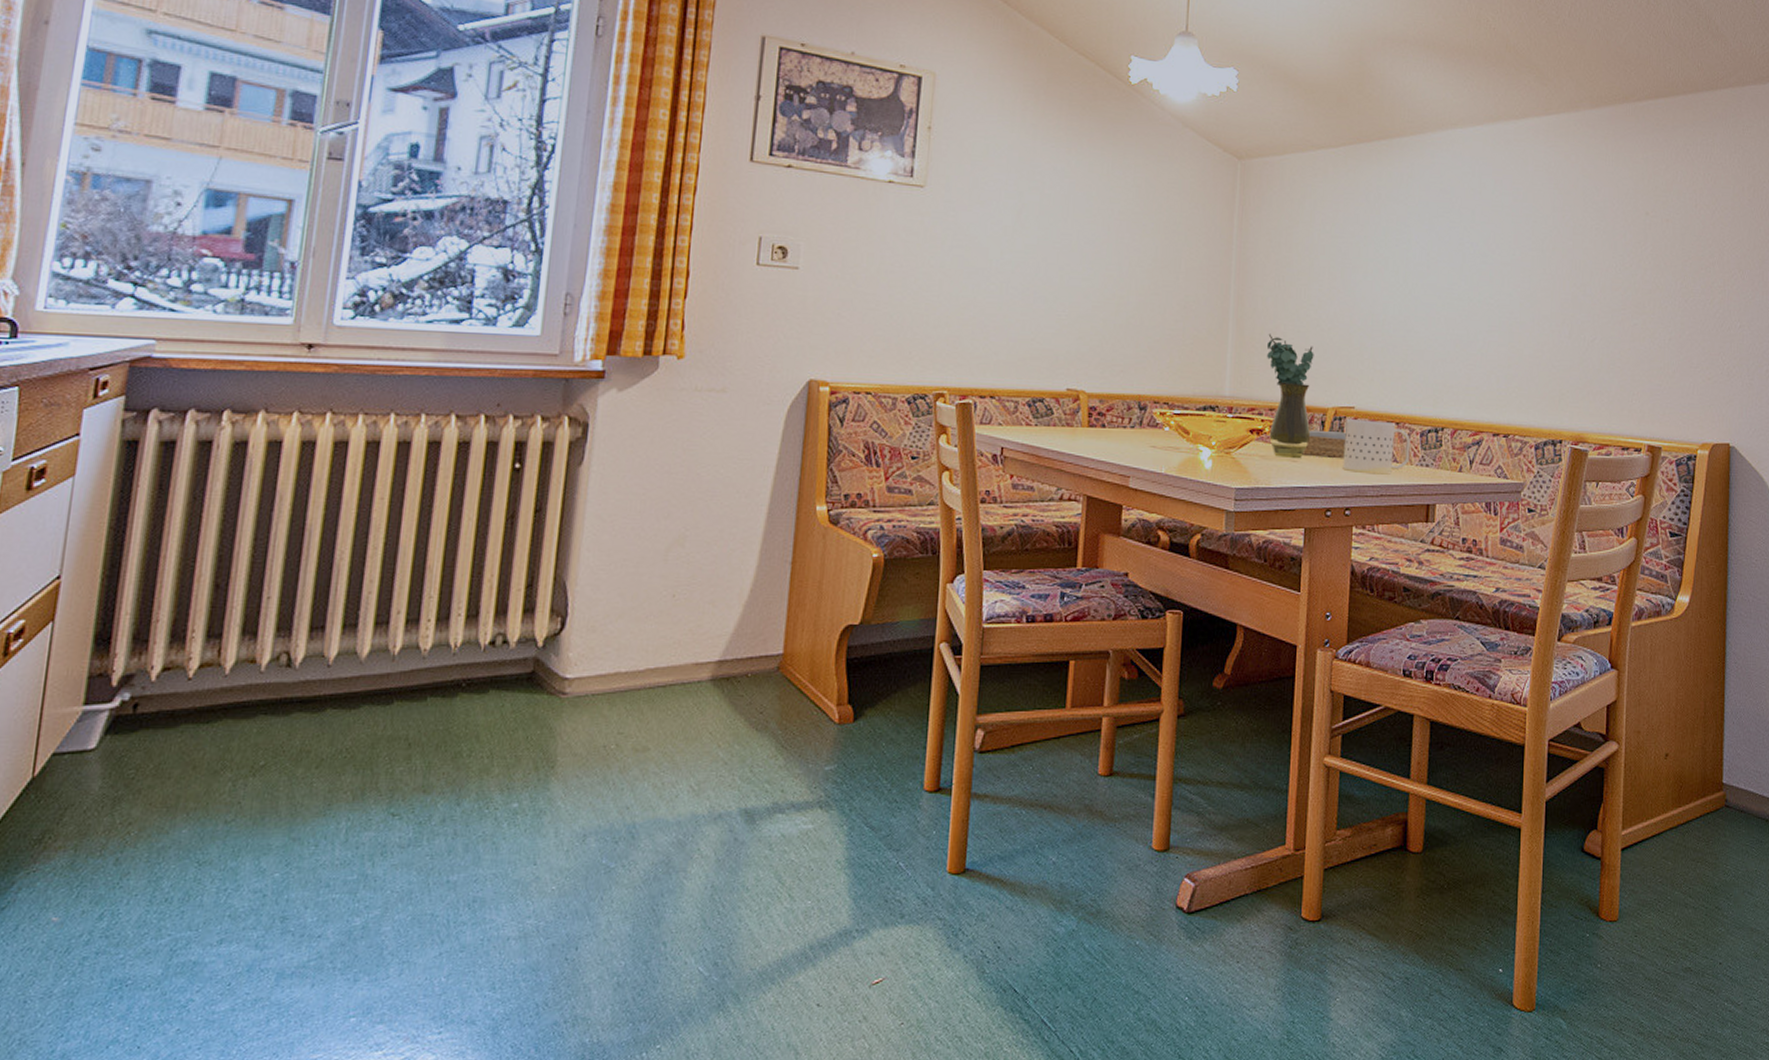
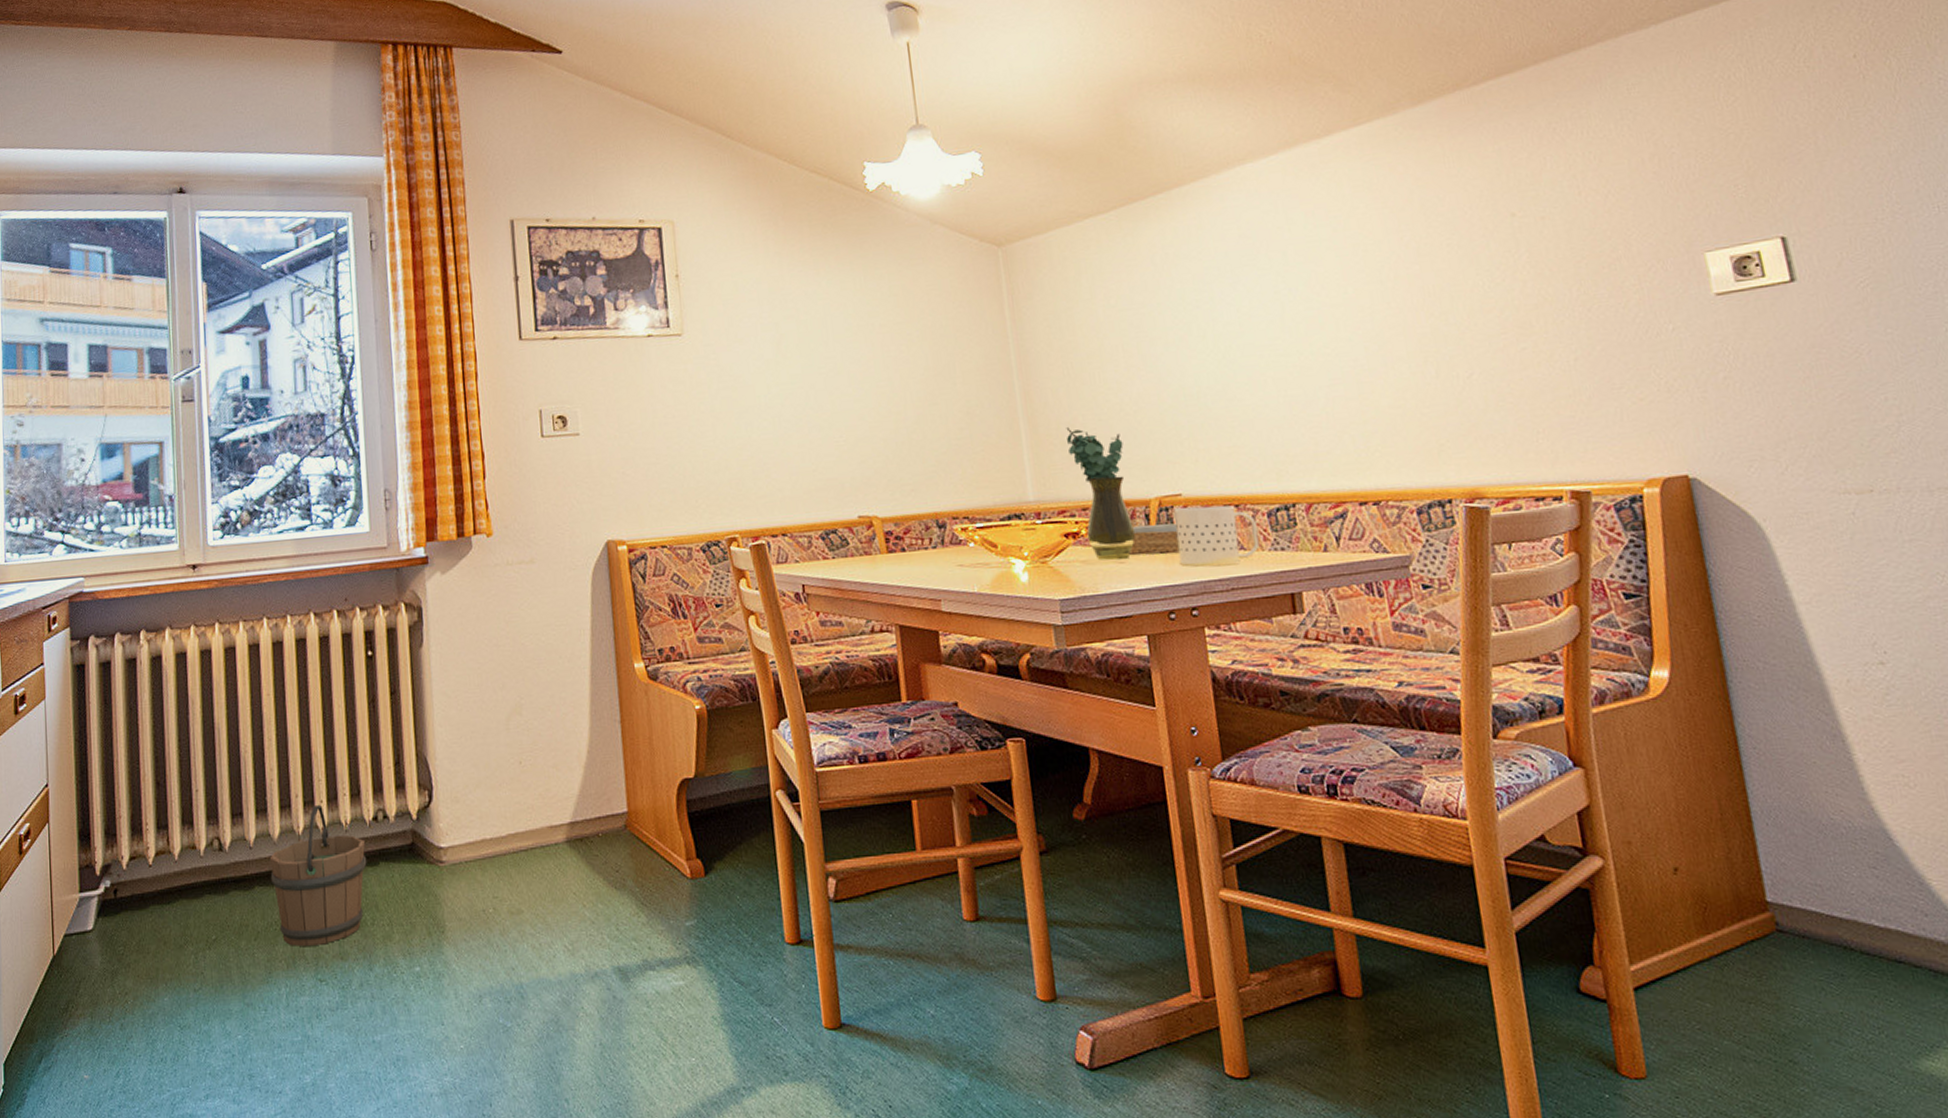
wooden bucket: none [348,623,475,778] -> present [269,804,367,947]

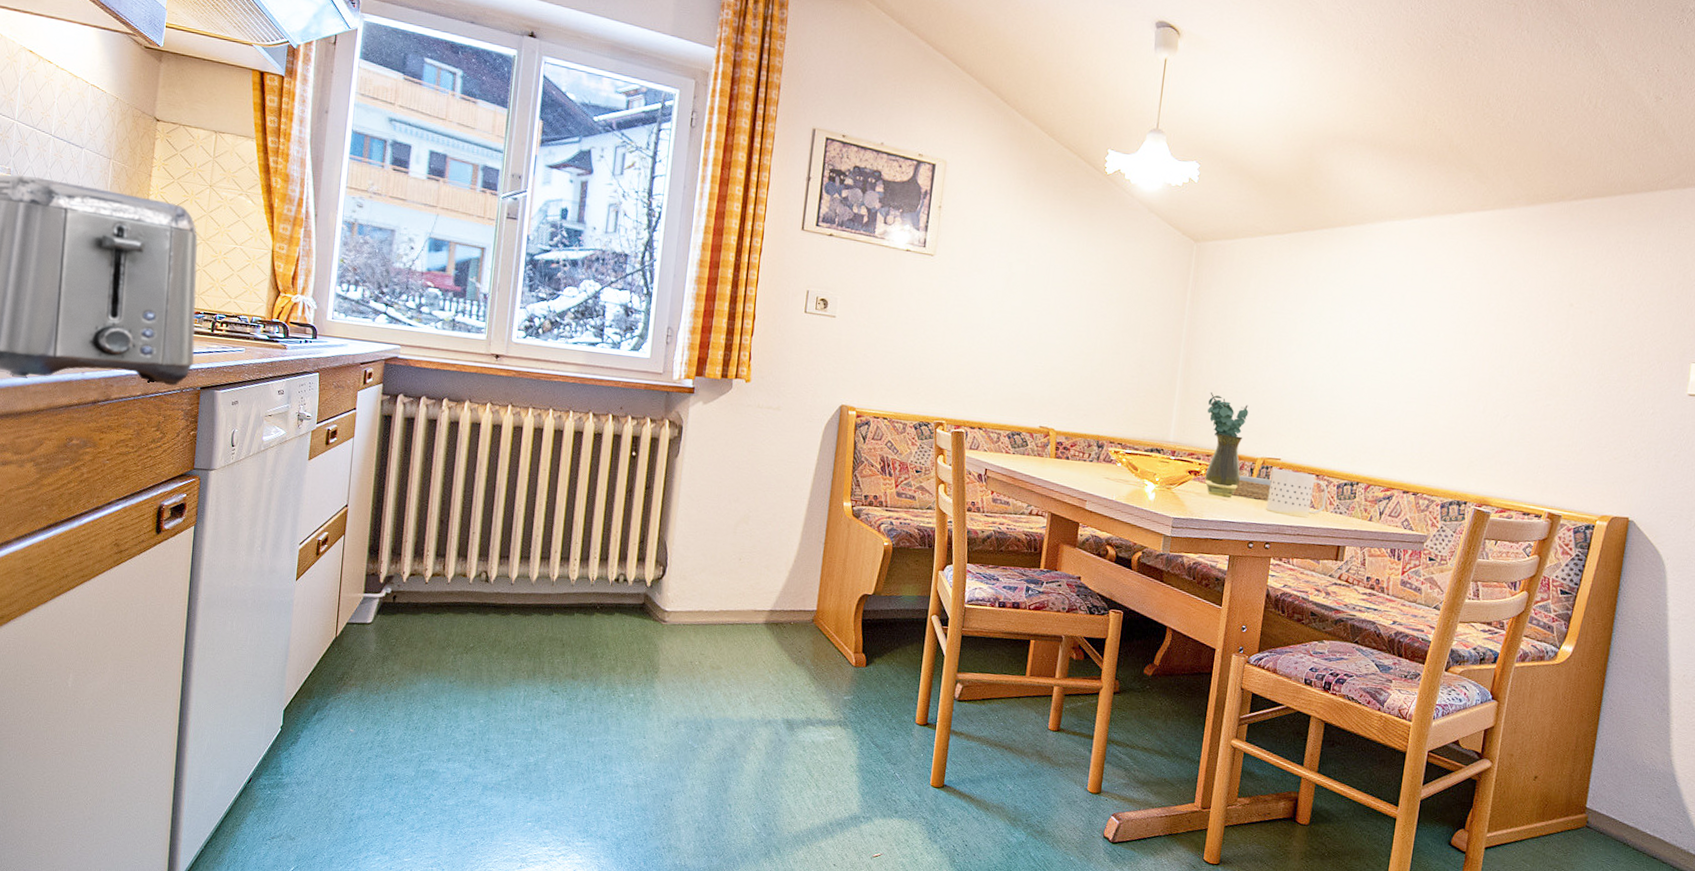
wooden bucket: present [269,804,367,947] -> none [524,561,605,666]

